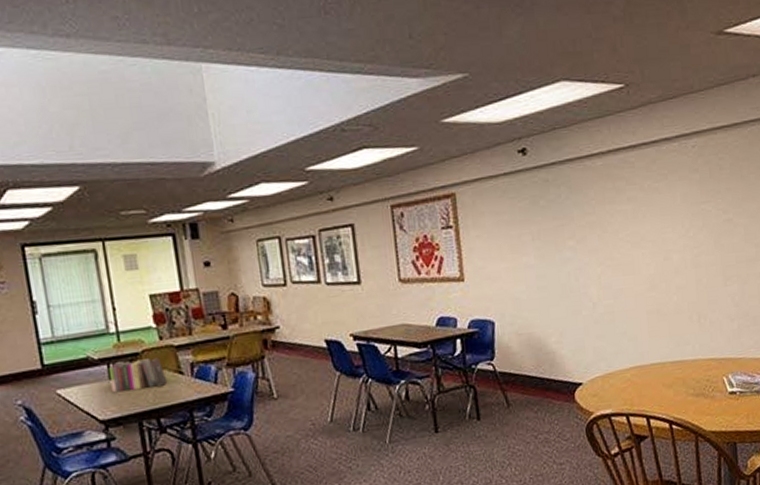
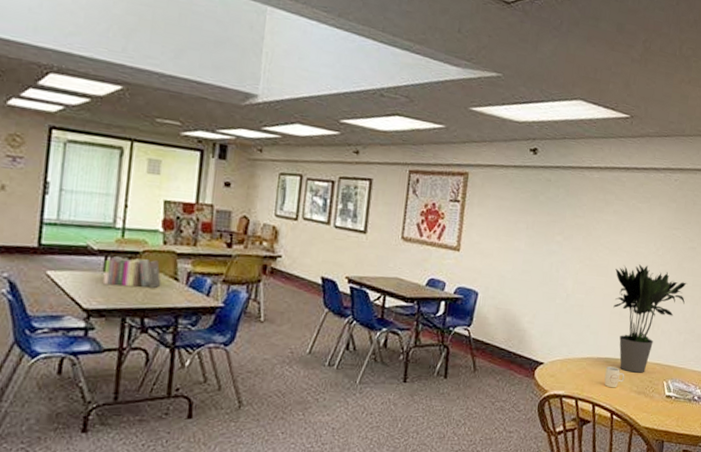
potted plant: none [642,251,731,375] -> present [613,264,688,373]
mug: none [654,372,678,396] -> present [604,366,625,388]

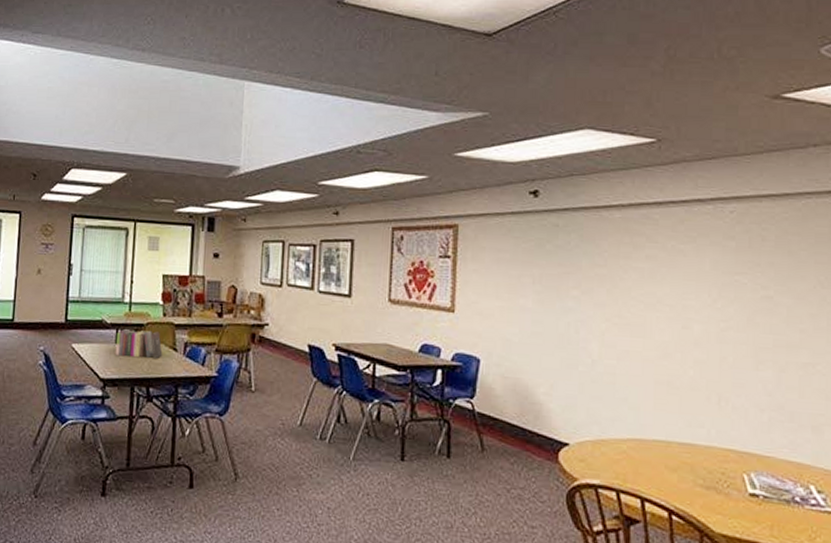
mug: present [604,366,625,388] -> none [654,451,684,480]
potted plant: present [613,264,688,373] -> none [656,321,766,462]

